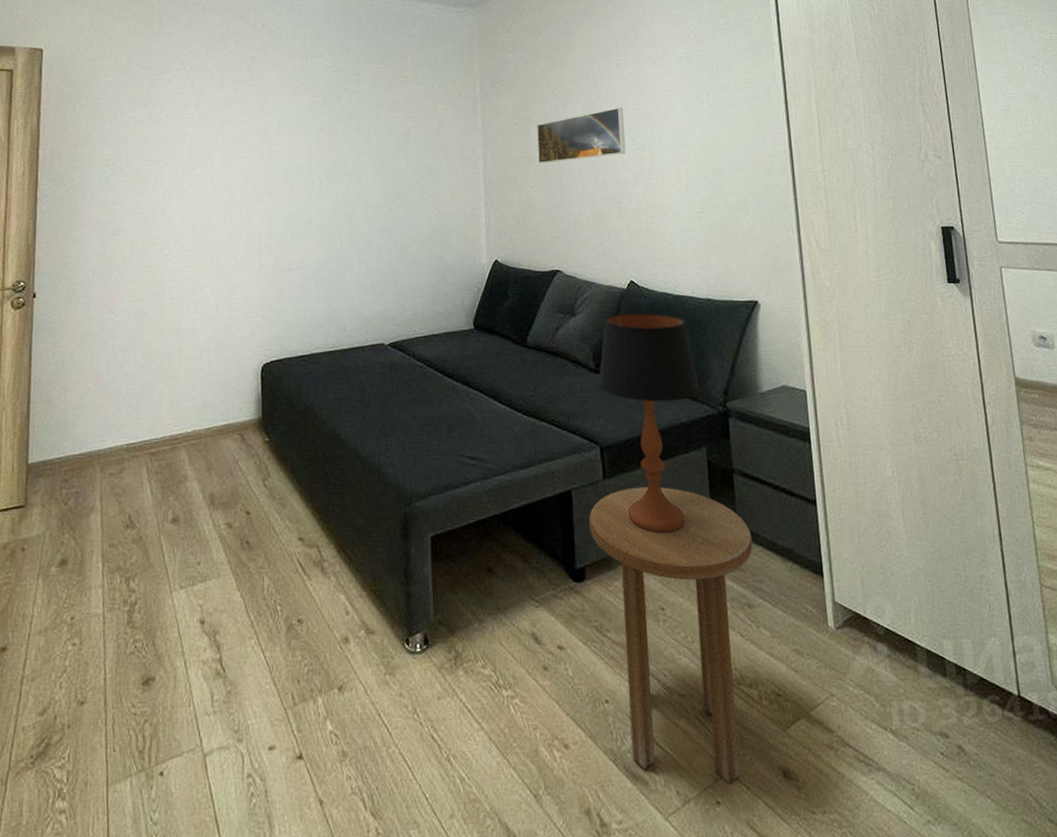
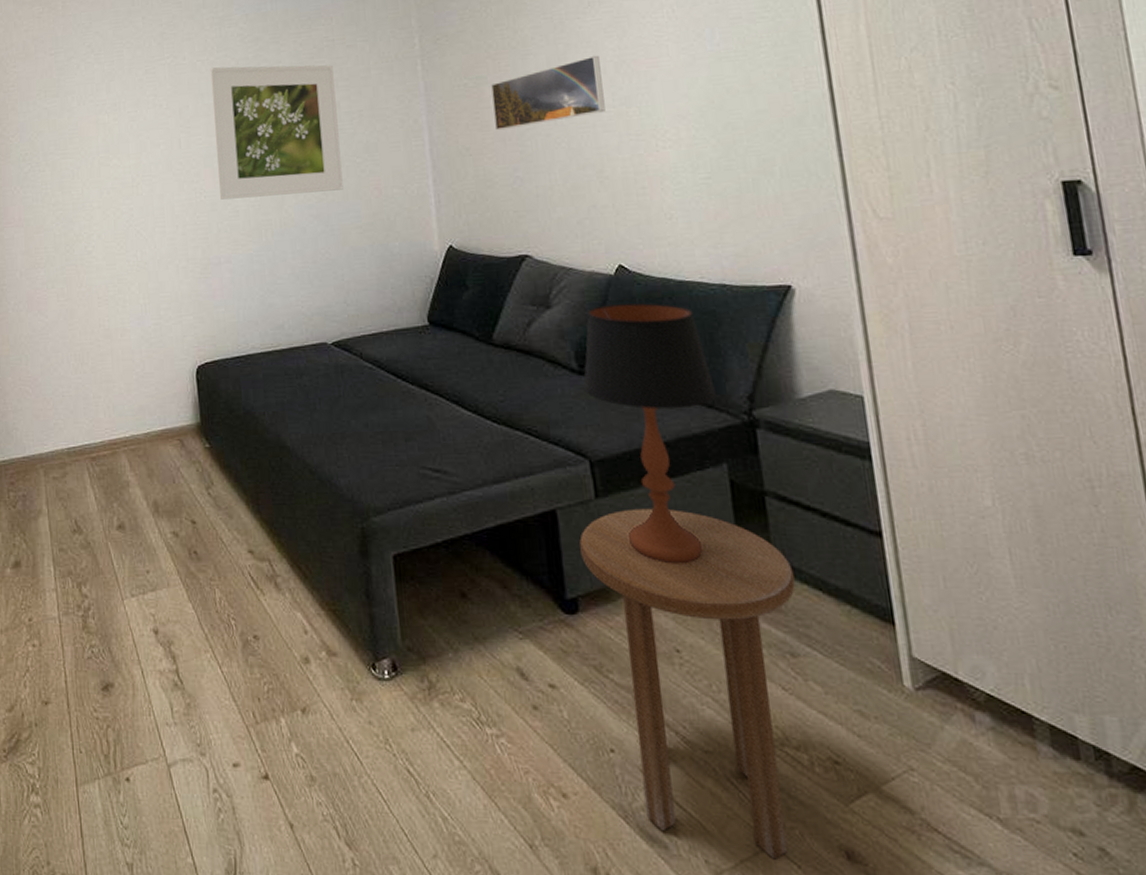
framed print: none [295,91,408,211] -> present [210,65,344,200]

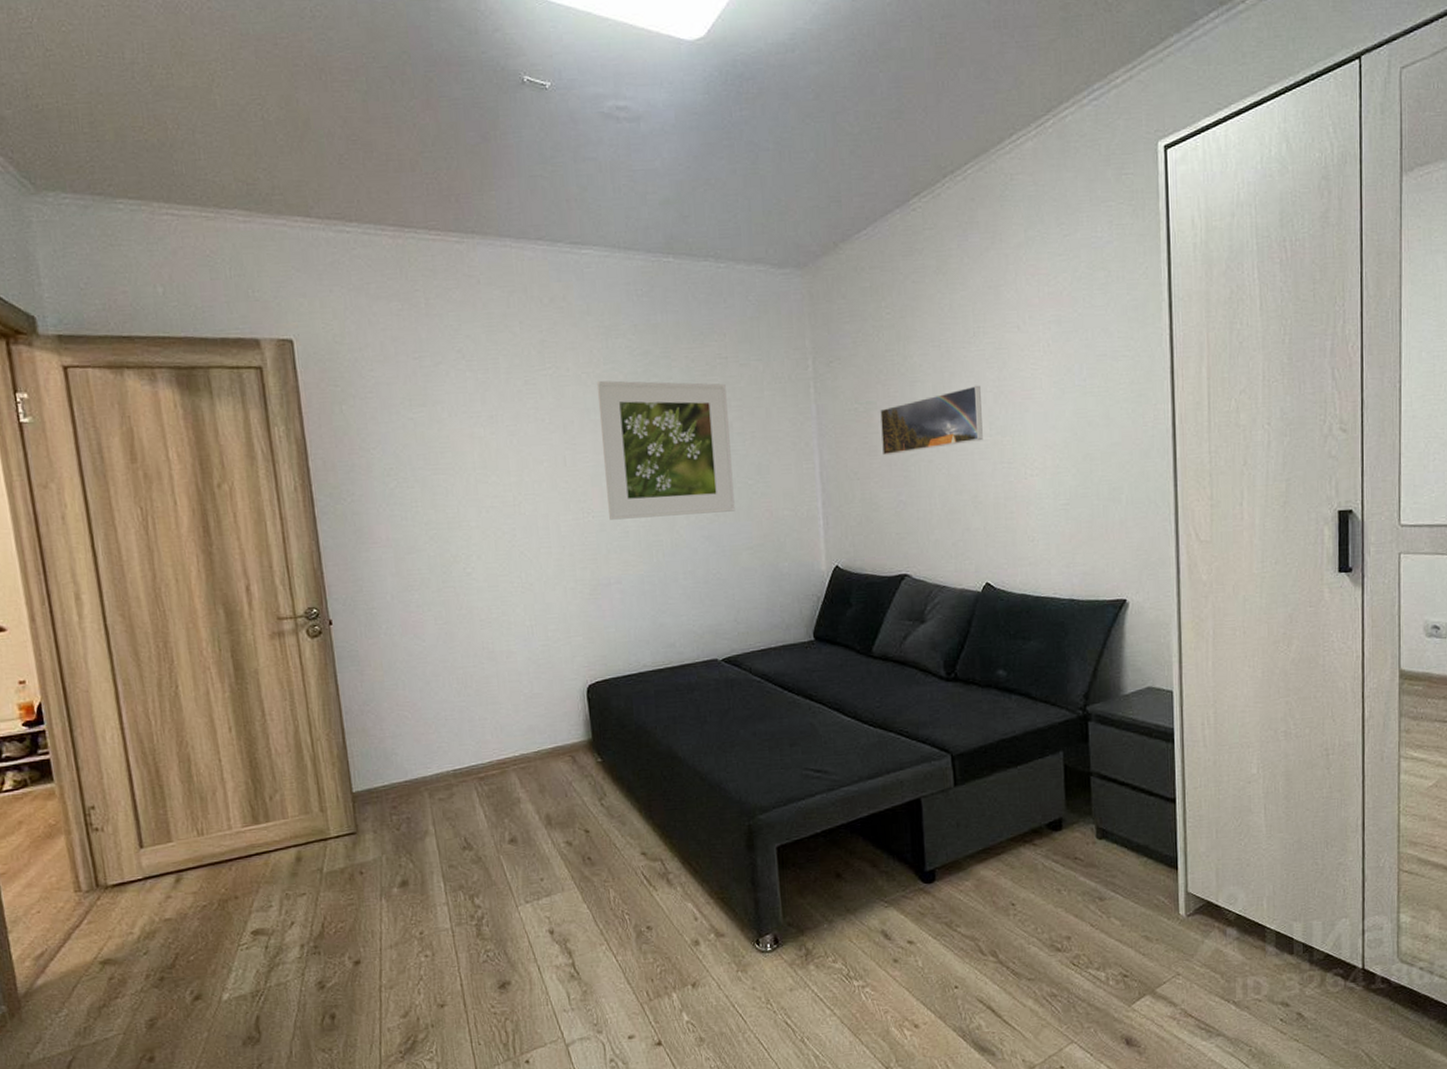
side table: present [579,508,796,860] -> none [939,791,1107,1052]
table lamp: present [583,303,717,564] -> none [949,616,1060,836]

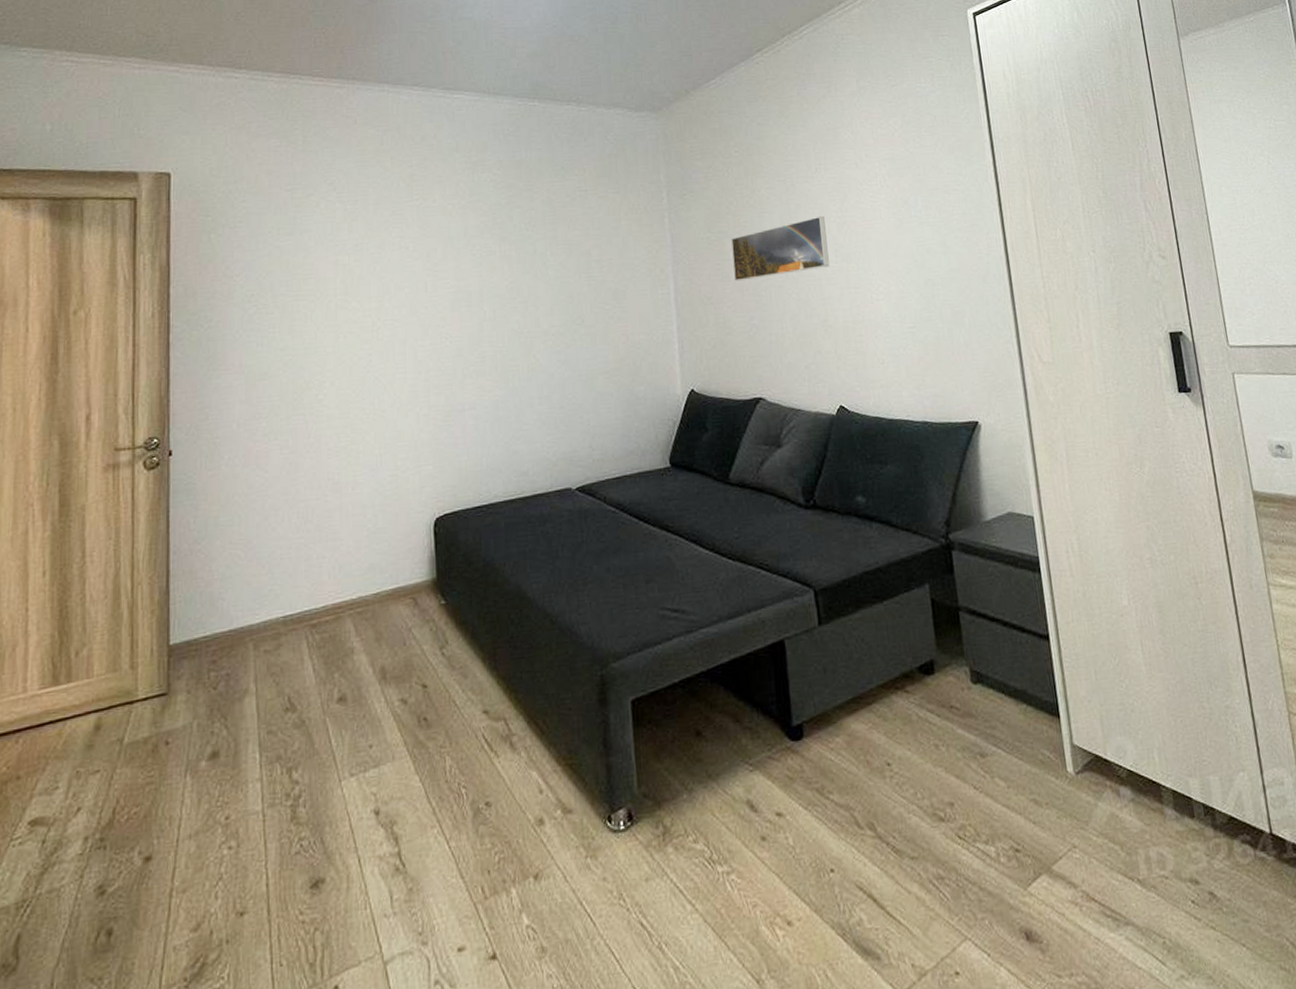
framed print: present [596,380,735,520] -> none [461,211,592,345]

